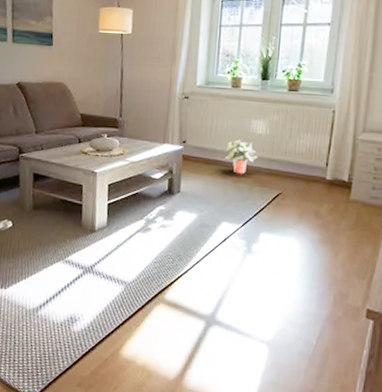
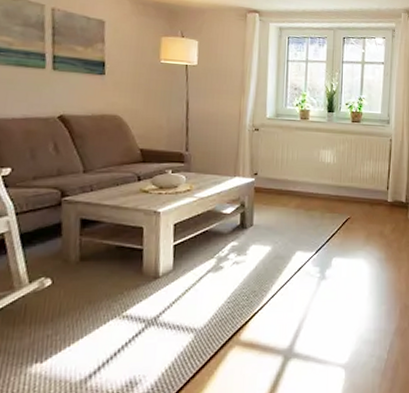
potted plant: present [224,139,258,175] -> none [295,169,328,203]

